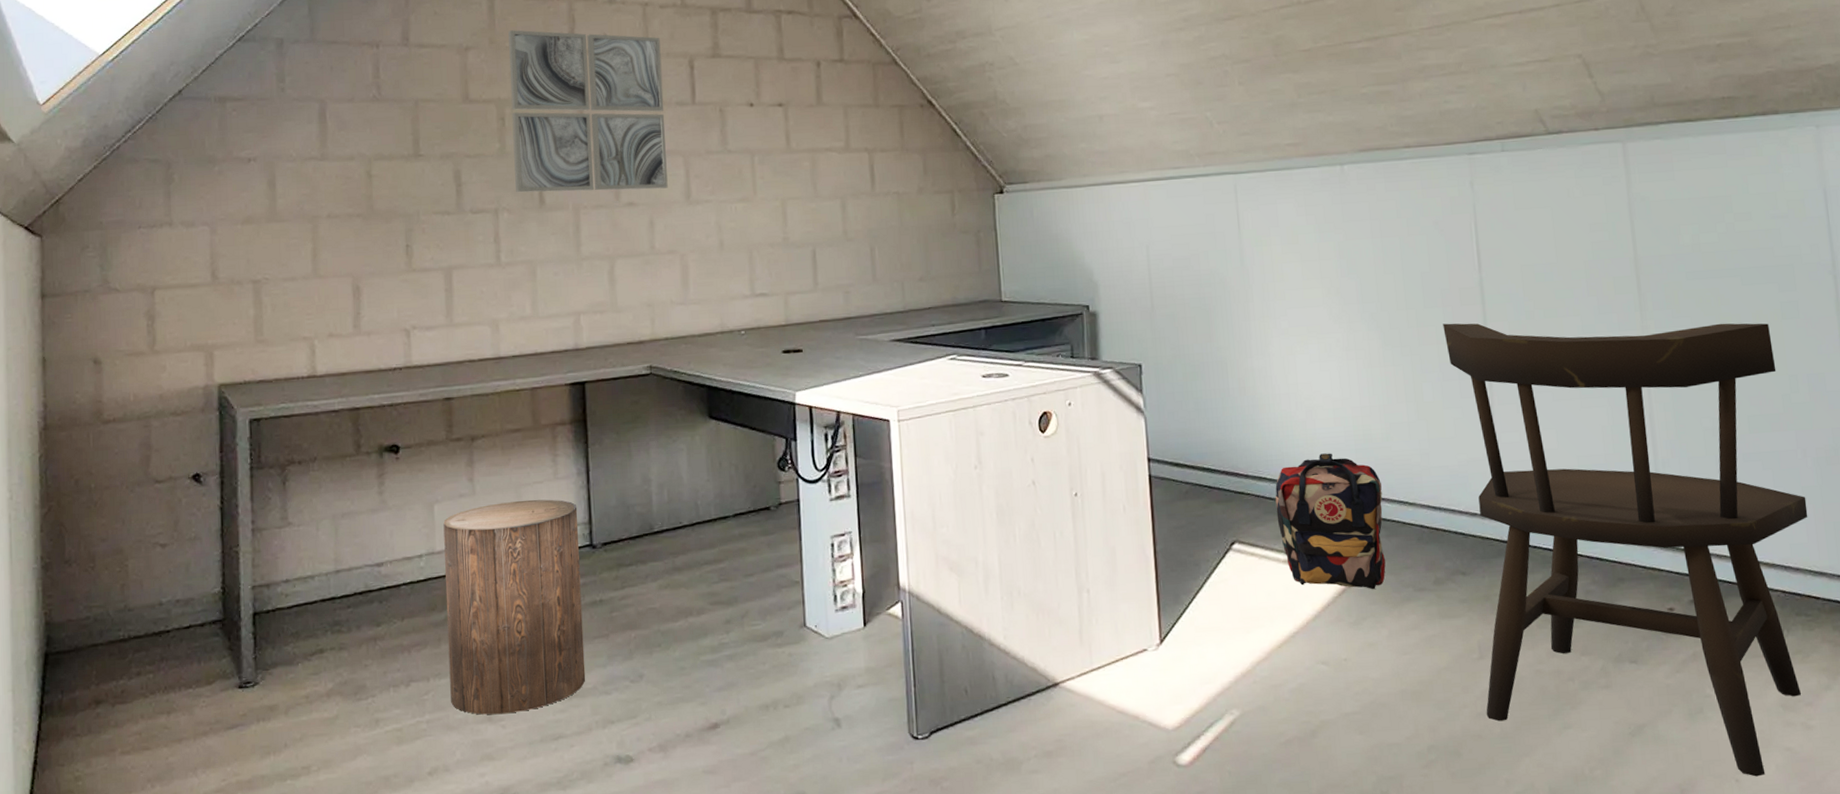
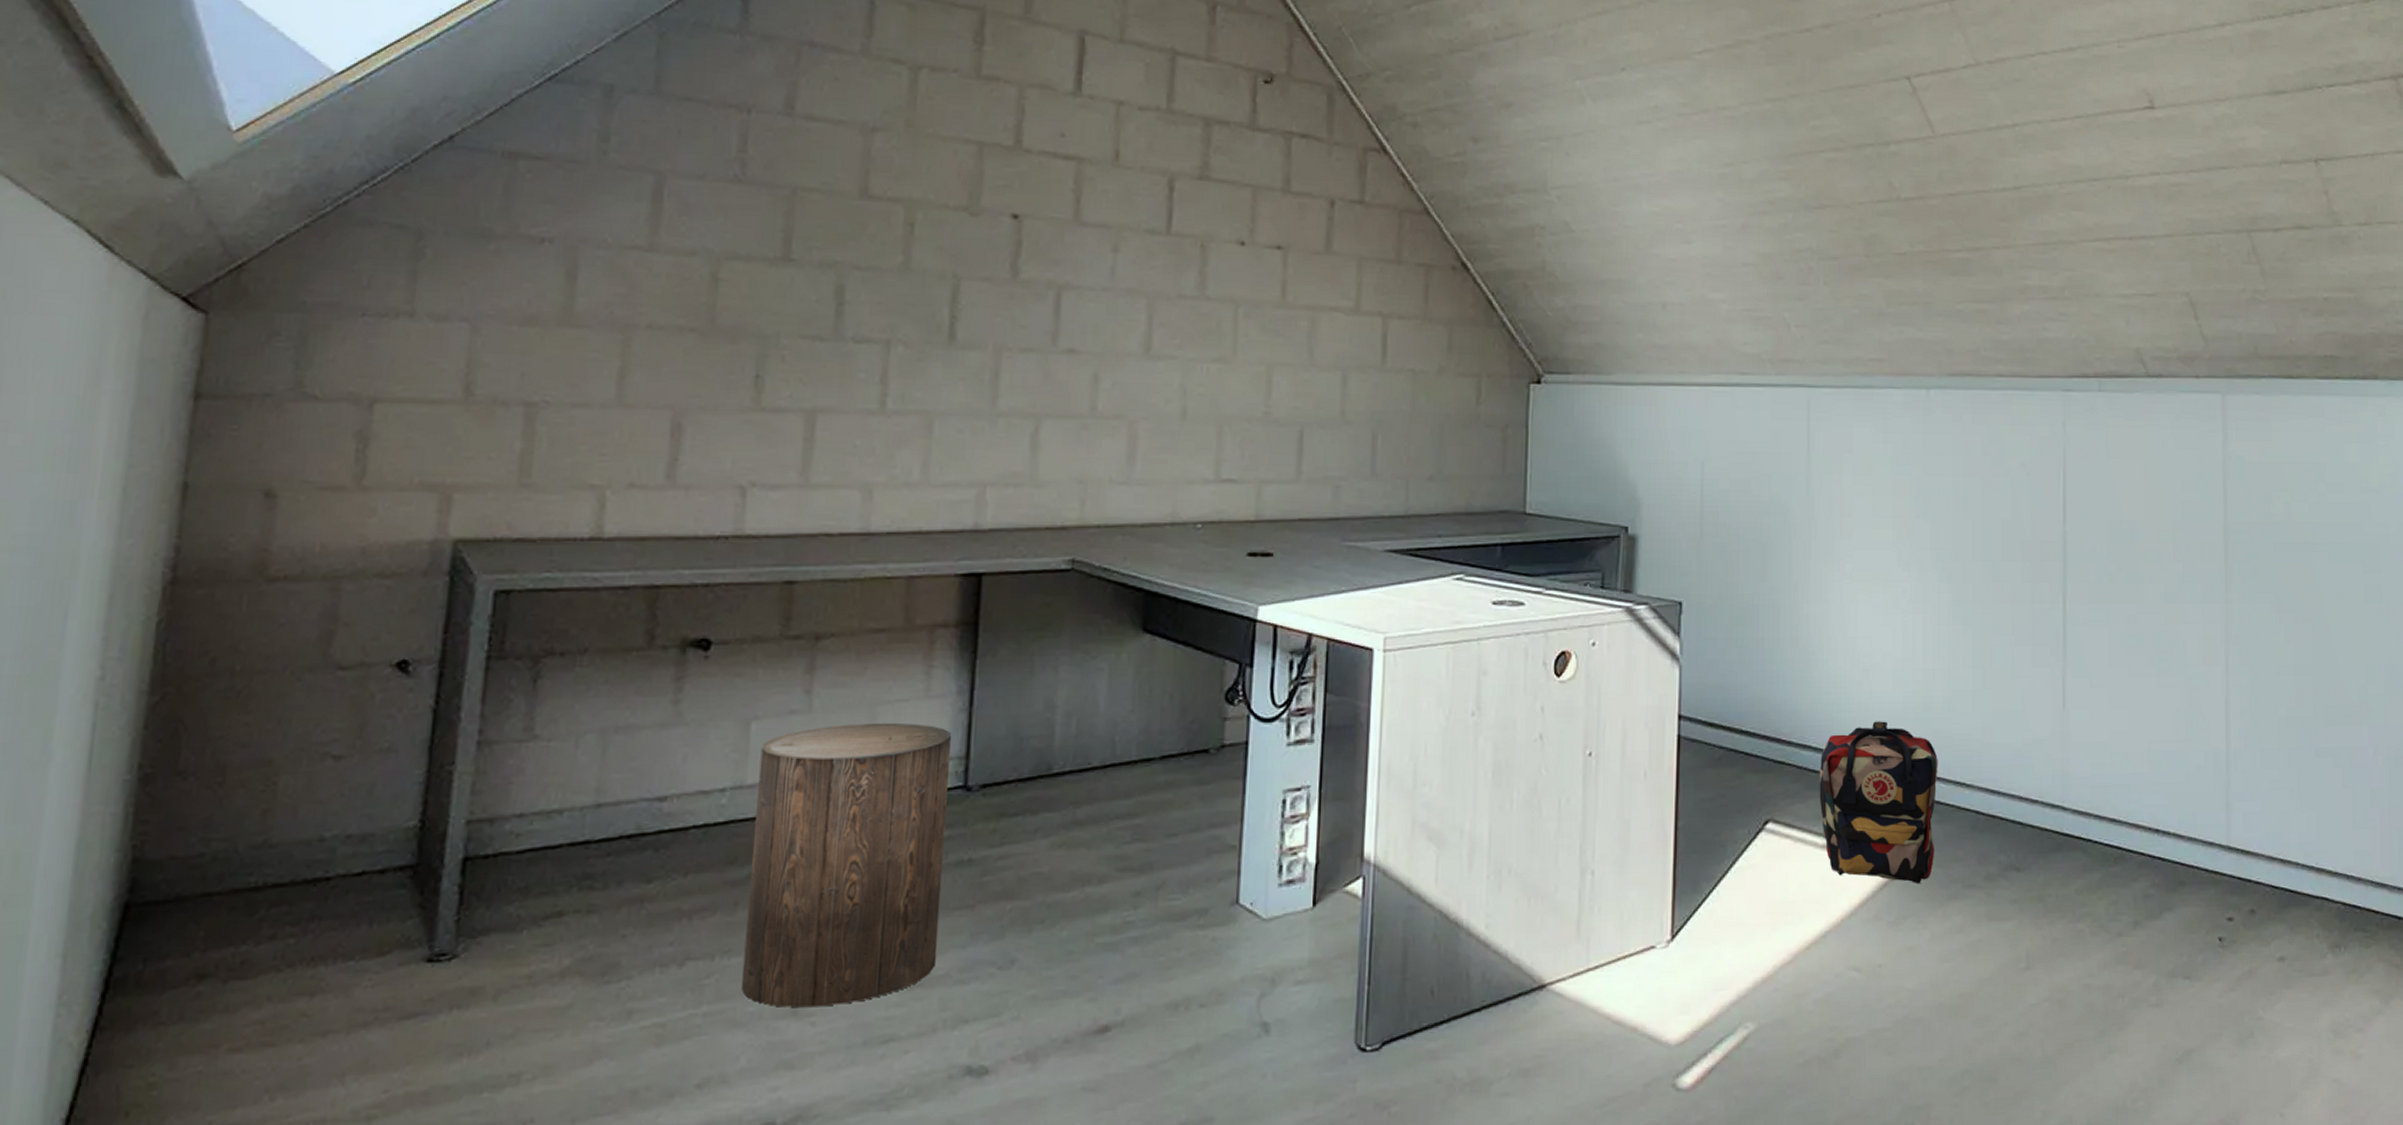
wall art: present [508,30,668,193] -> none [918,113,1134,336]
dining chair: present [1443,323,1808,777] -> none [2020,580,2374,1111]

